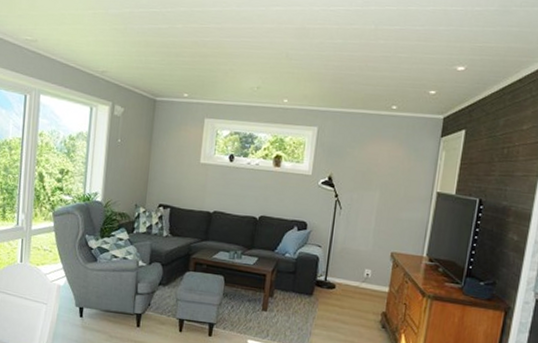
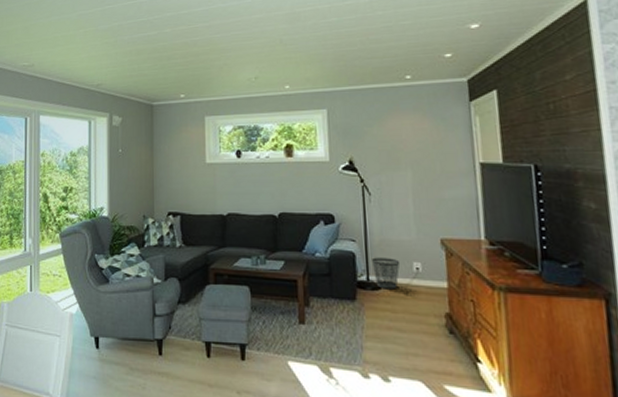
wastebasket: none [331,262,355,290] -> present [371,257,401,289]

